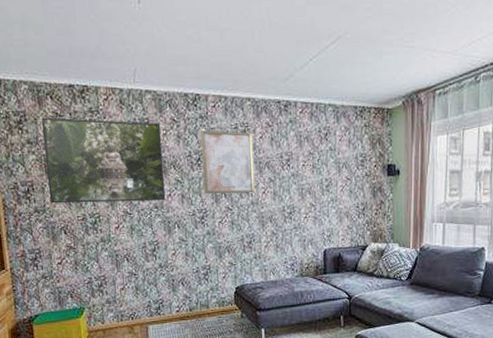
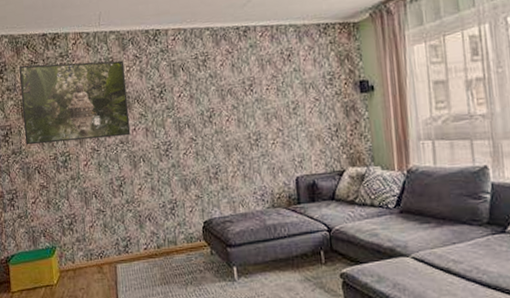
wall art: present [201,131,255,194] -> none [162,61,219,126]

